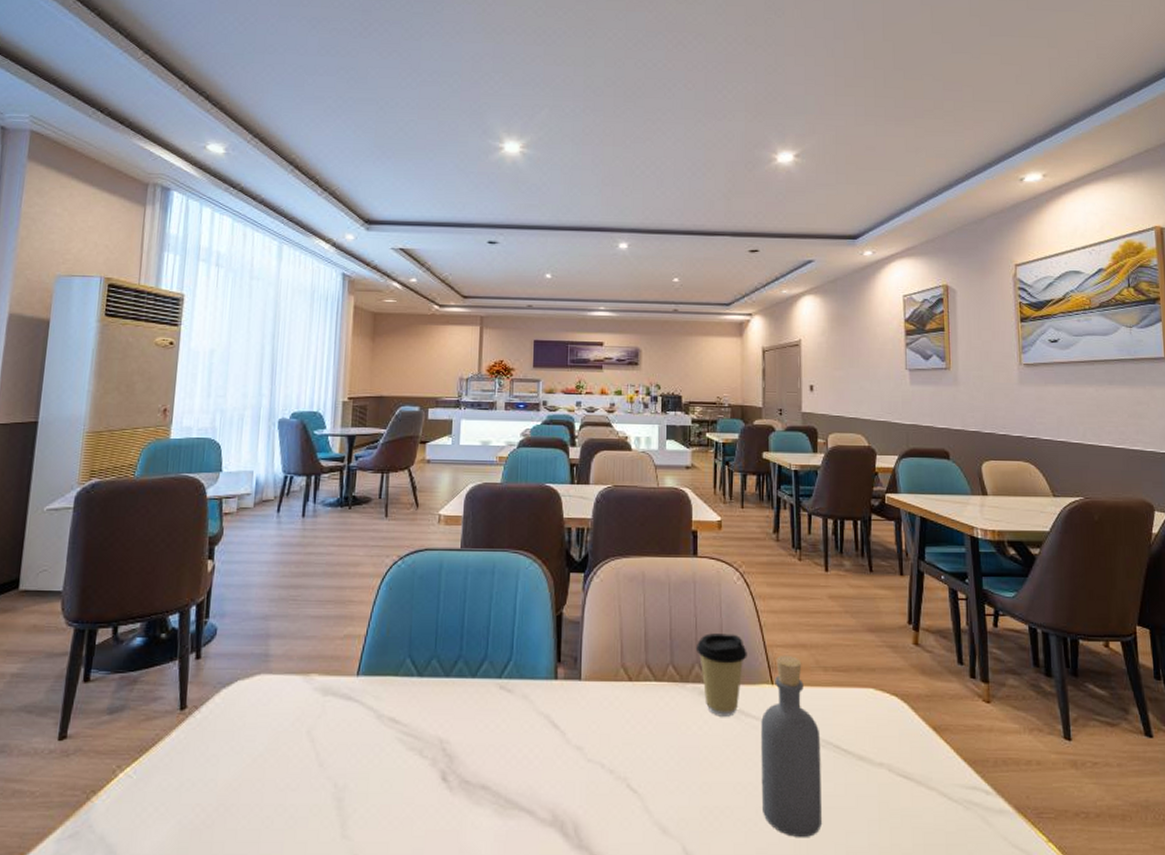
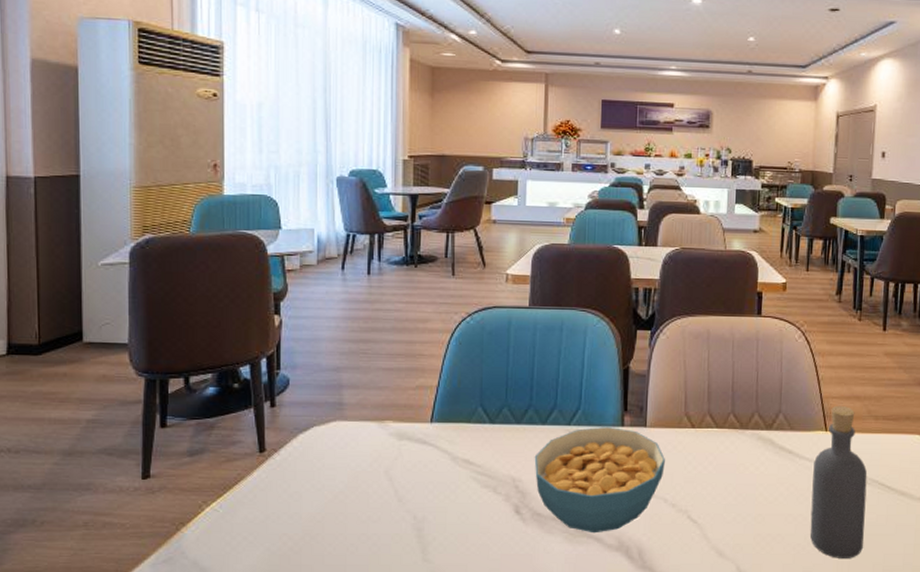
cereal bowl: none [463,679,601,805] -> present [534,426,665,533]
coffee cup: present [695,633,747,717] -> none [756,386,805,459]

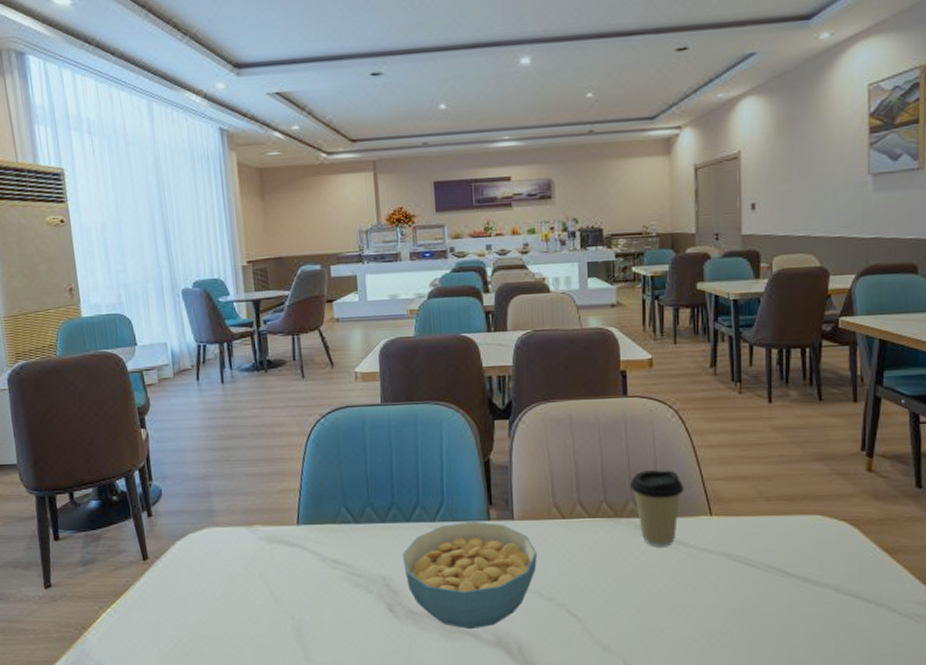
coffee cup: none [756,386,805,459] -> present [629,470,684,547]
bottle: present [810,405,868,558] -> none [700,487,763,651]

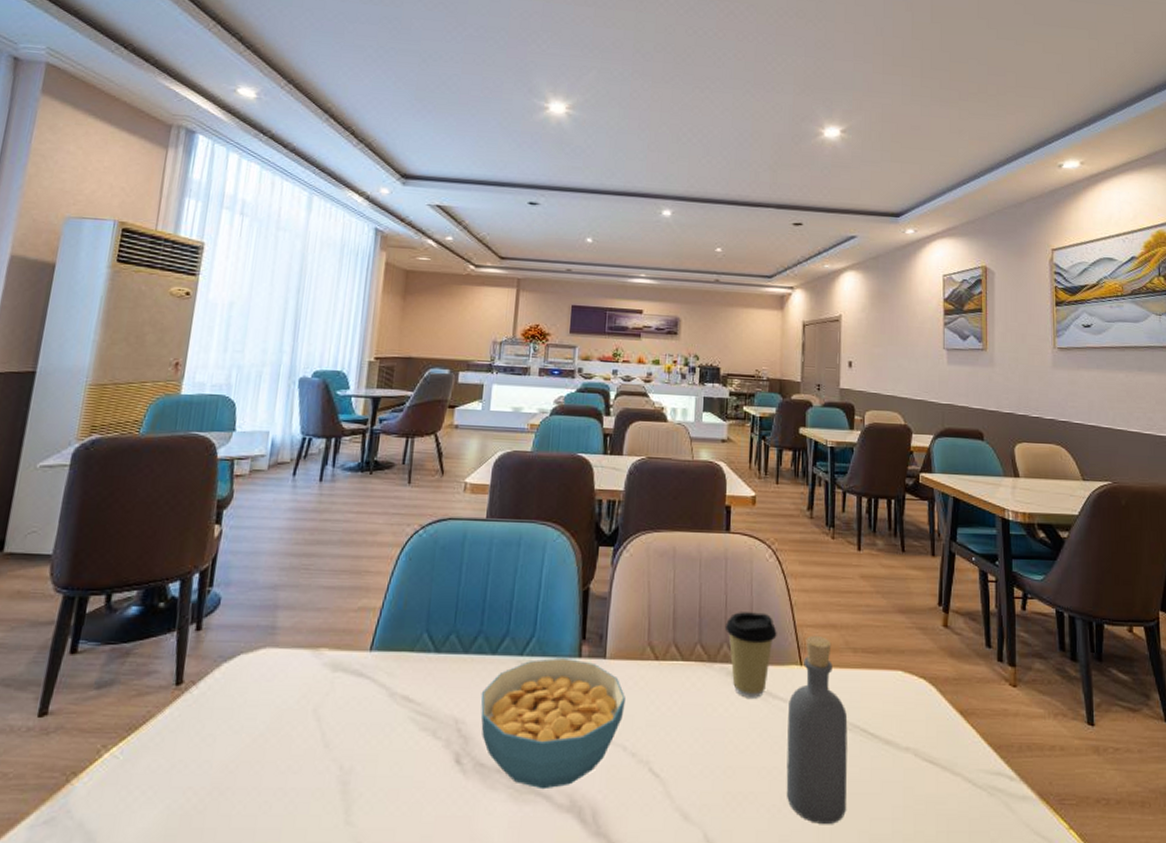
bottle: none [700,487,763,651] -> present [786,635,848,824]

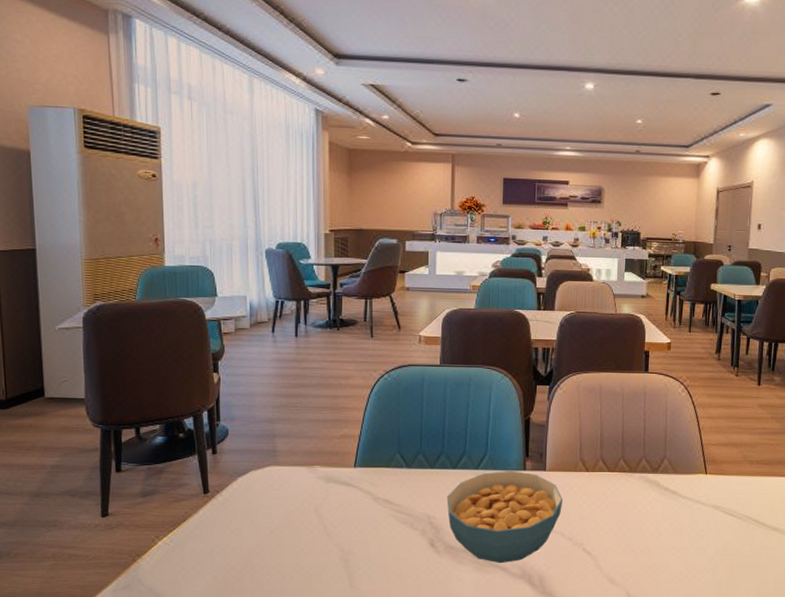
coffee cup: present [724,612,777,698] -> none [643,435,687,498]
bottle: present [786,635,848,824] -> none [691,451,743,585]

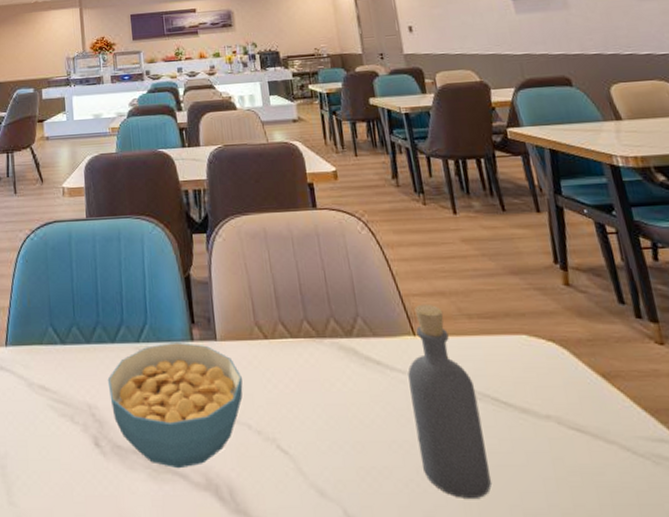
bottle: none [691,451,743,585] -> present [408,303,491,498]

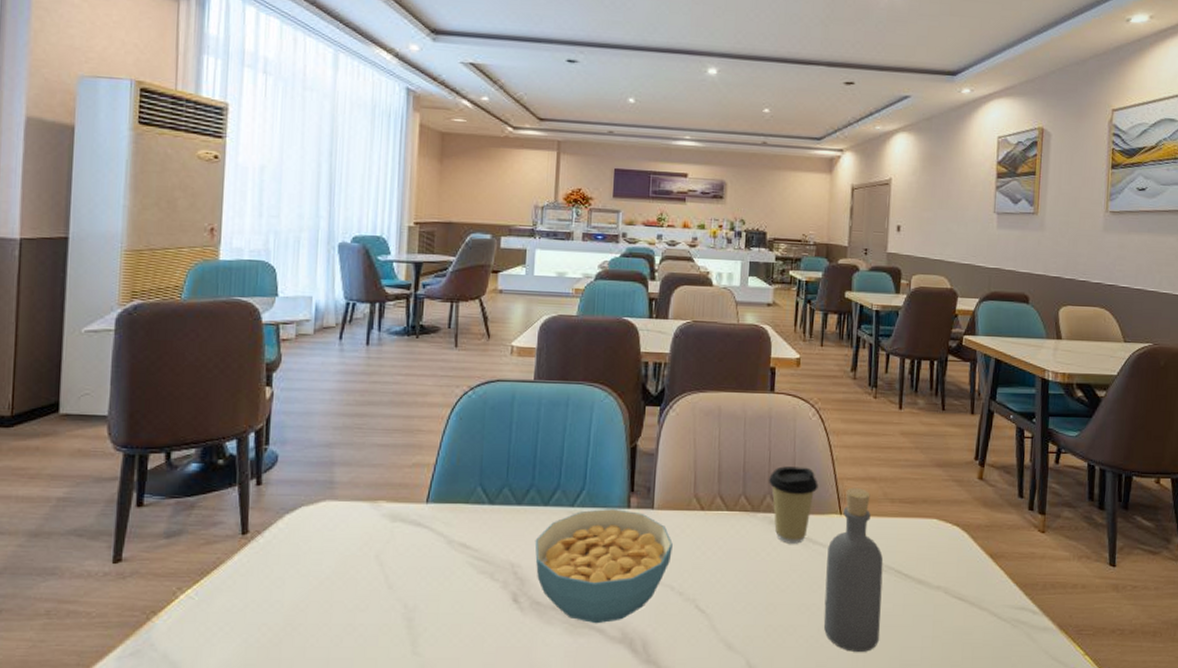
coffee cup: none [328,285,384,372] -> present [768,466,818,544]

